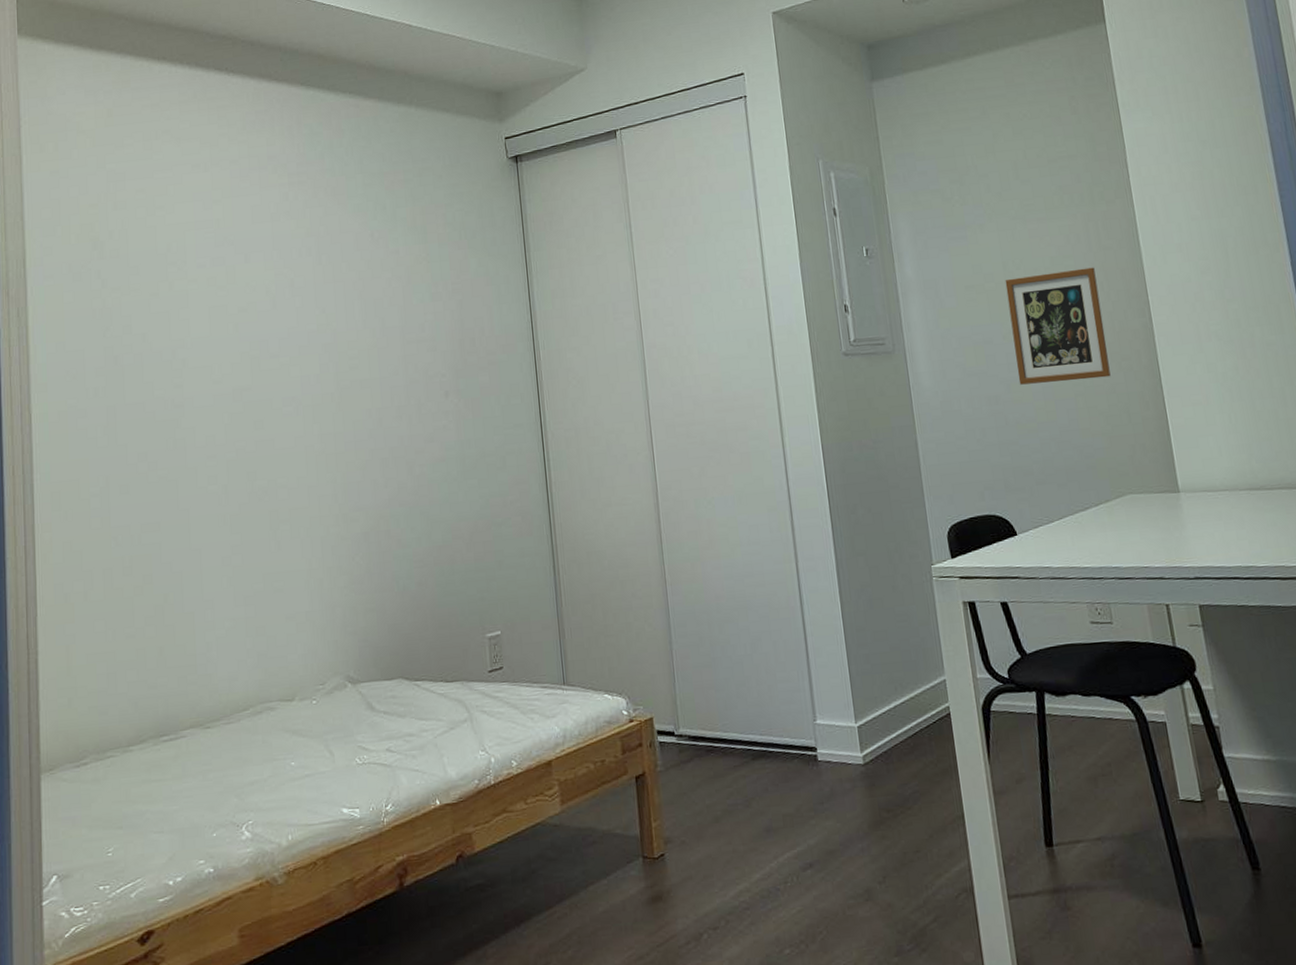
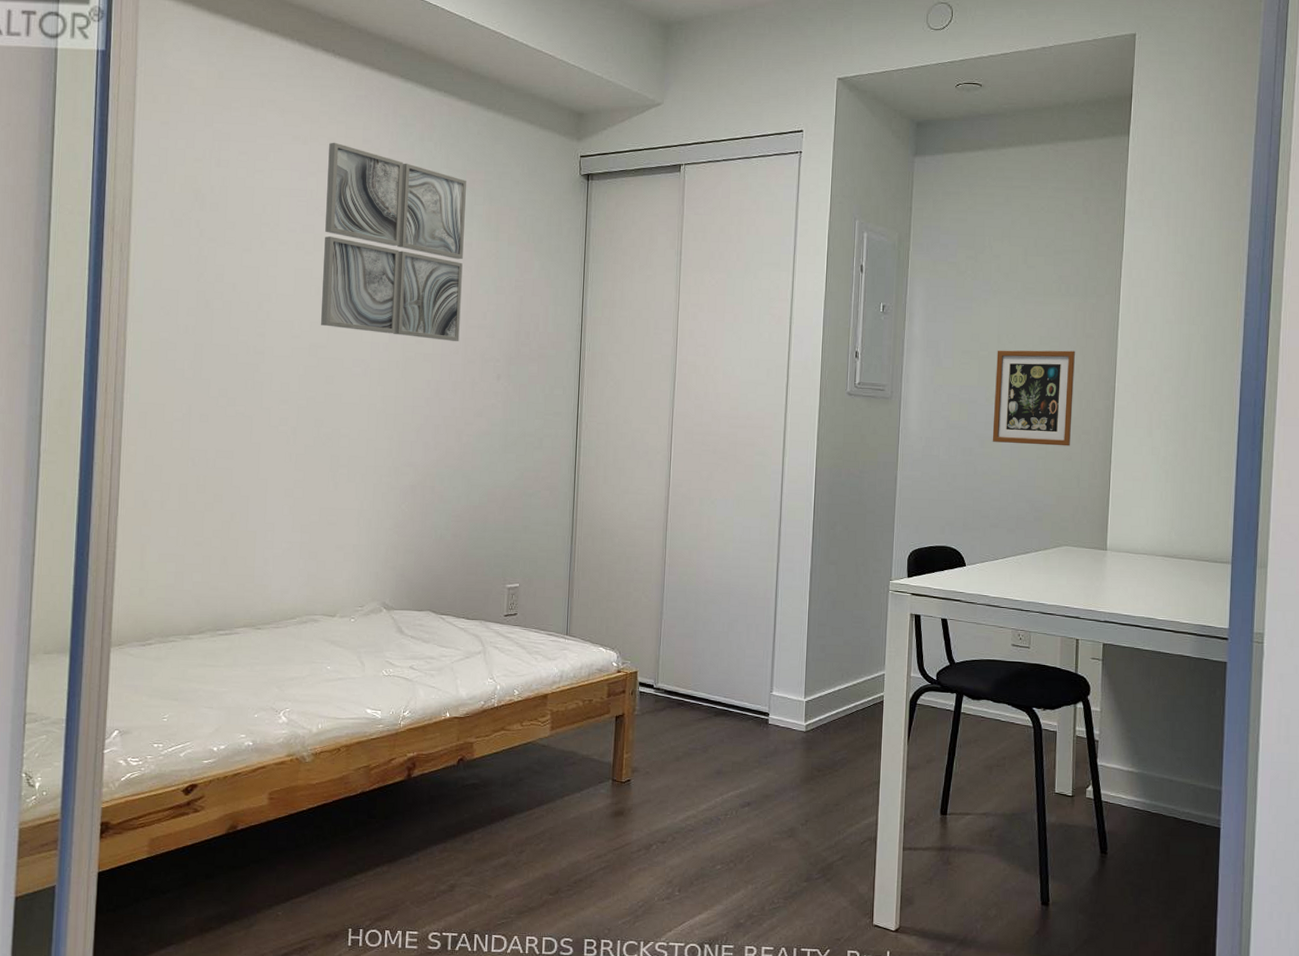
wall art: none [232,164,398,366] -> present [321,142,466,342]

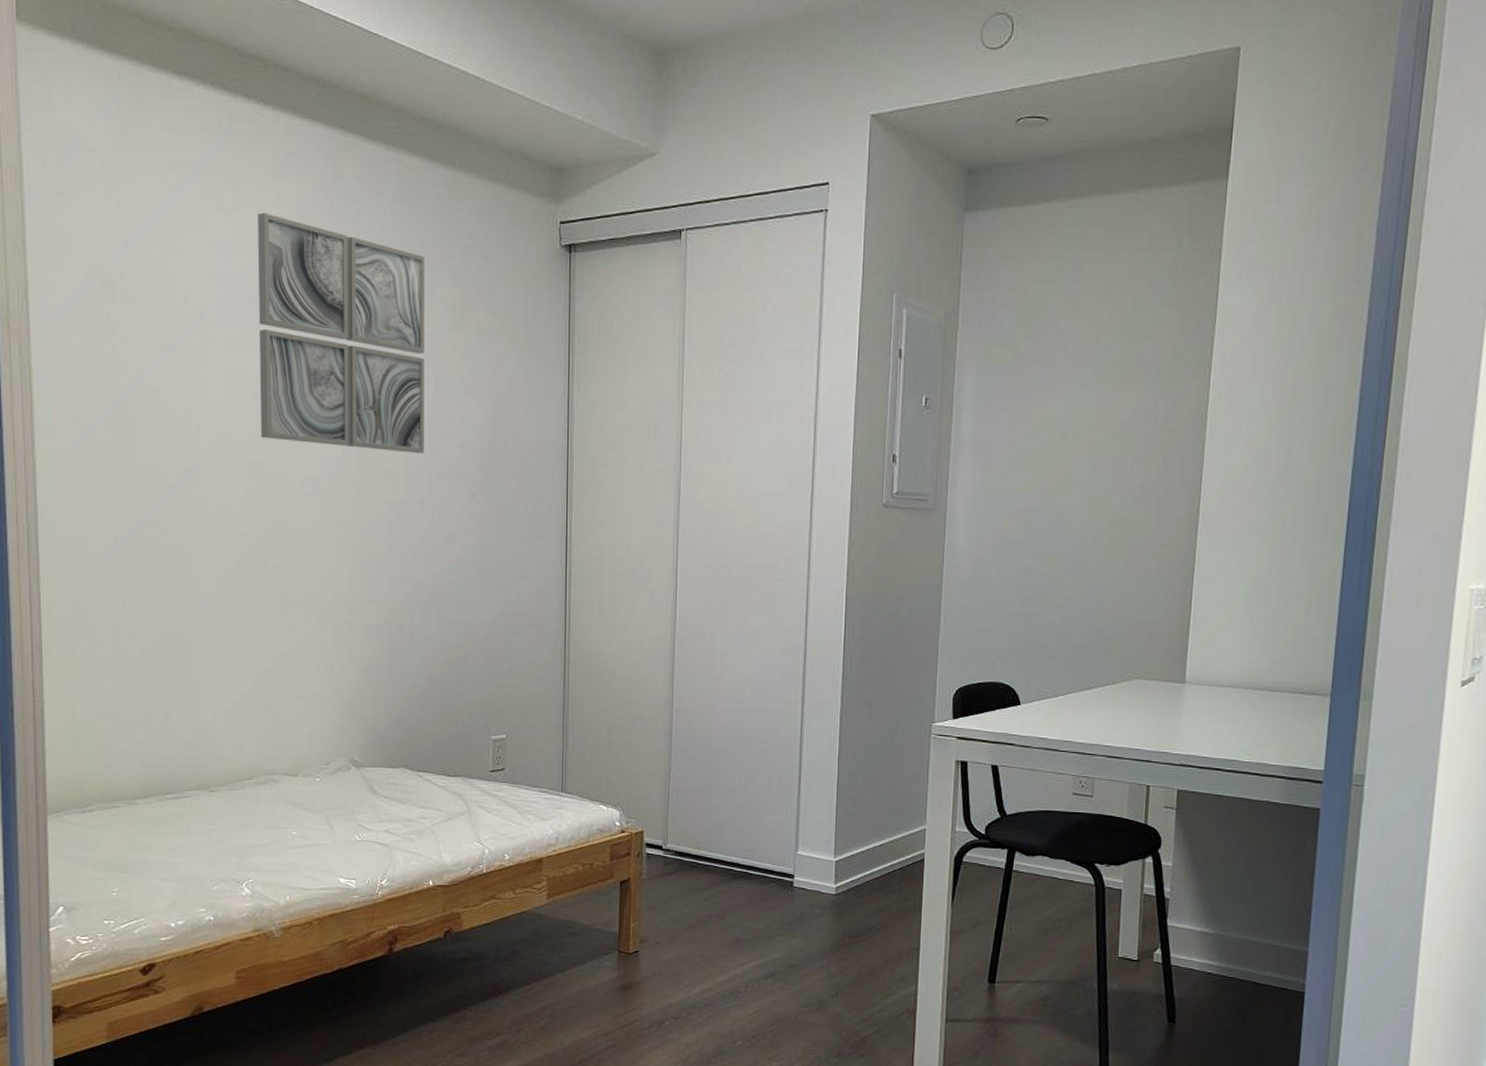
picture frame: present [992,350,1075,446] -> none [1053,447,1154,563]

